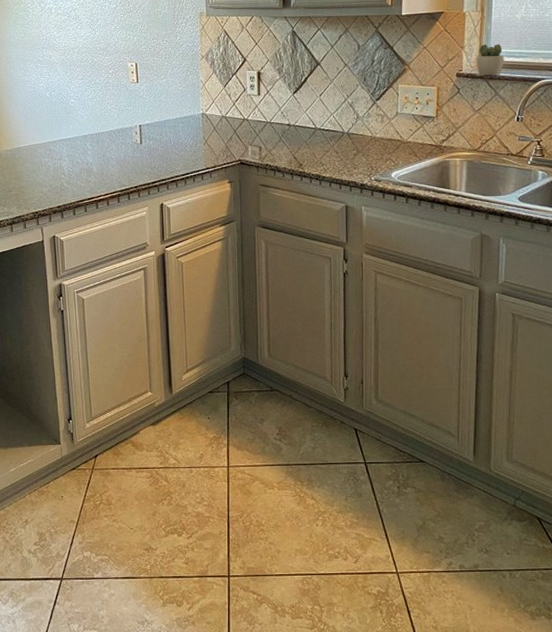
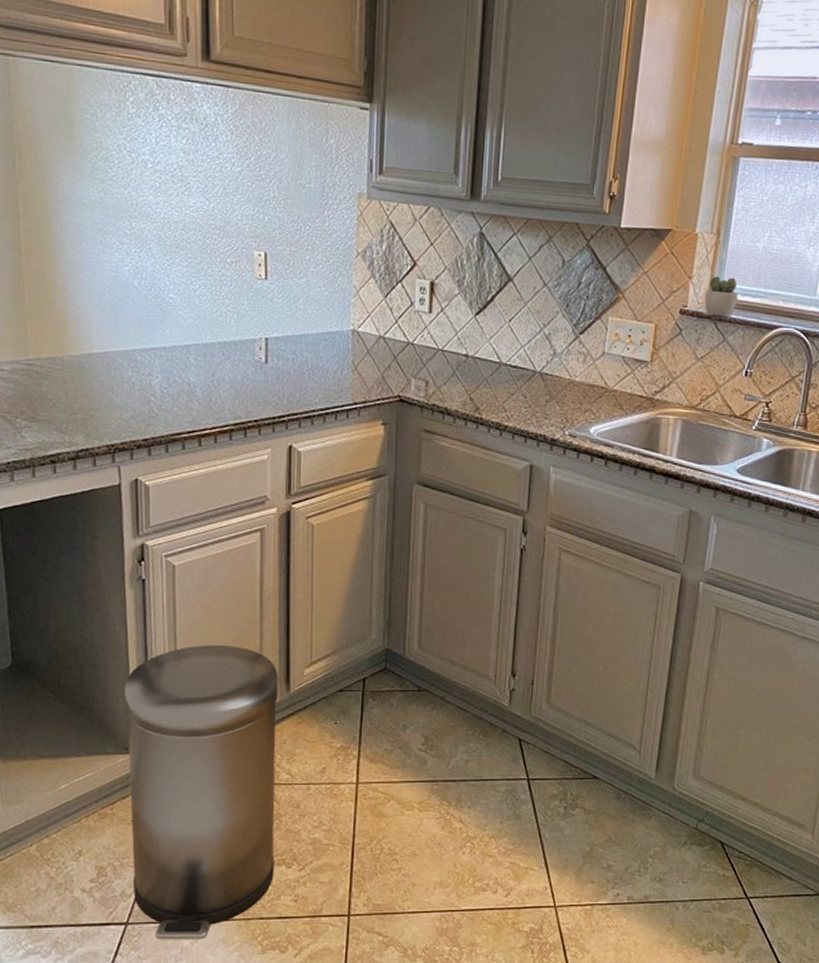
pedal bin: none [52,359,169,594] -> present [124,645,279,940]

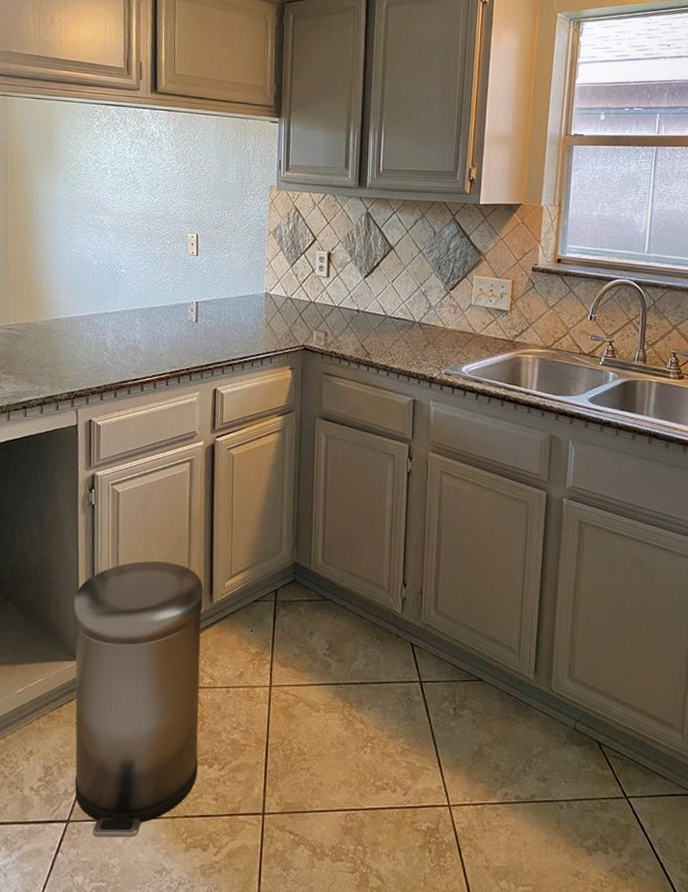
succulent plant: present [704,276,738,316] -> none [552,239,580,271]

